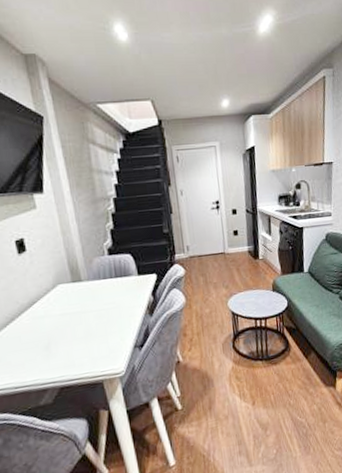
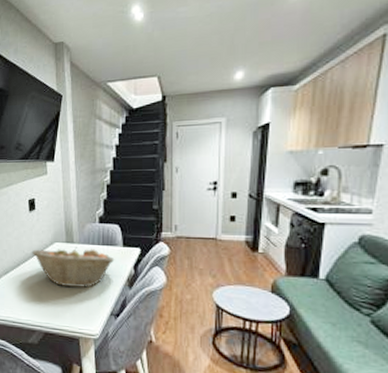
fruit basket: none [28,283,132,331] -> present [31,247,115,288]

